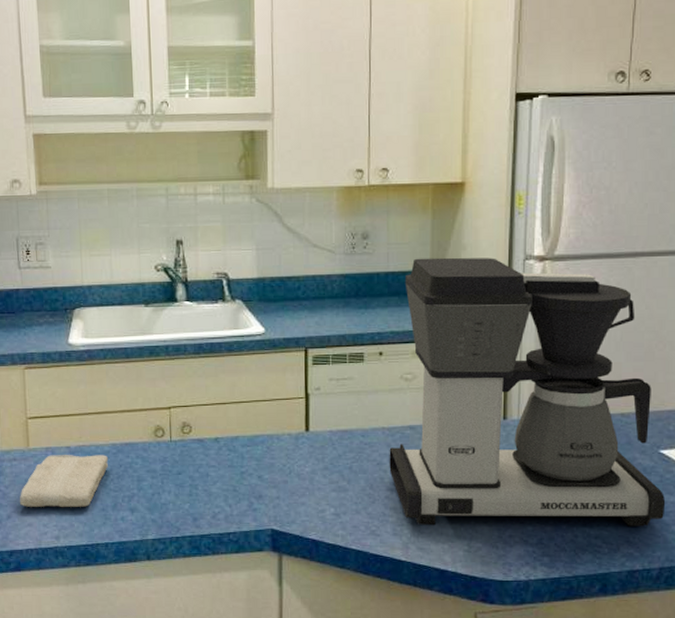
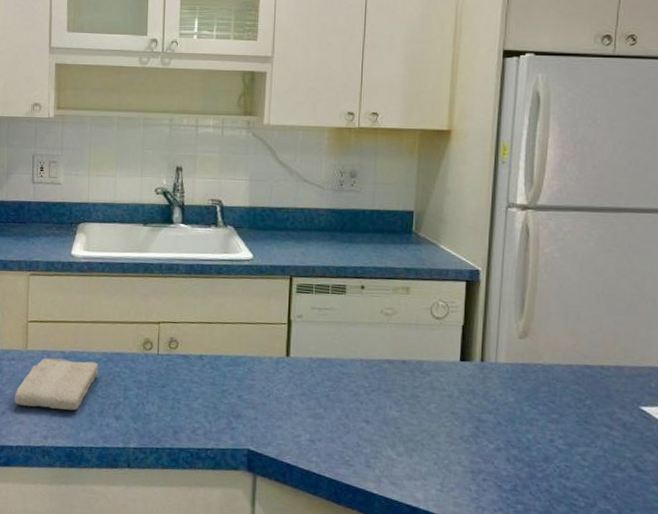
coffee maker: present [389,257,666,526] -> none [365,198,646,484]

